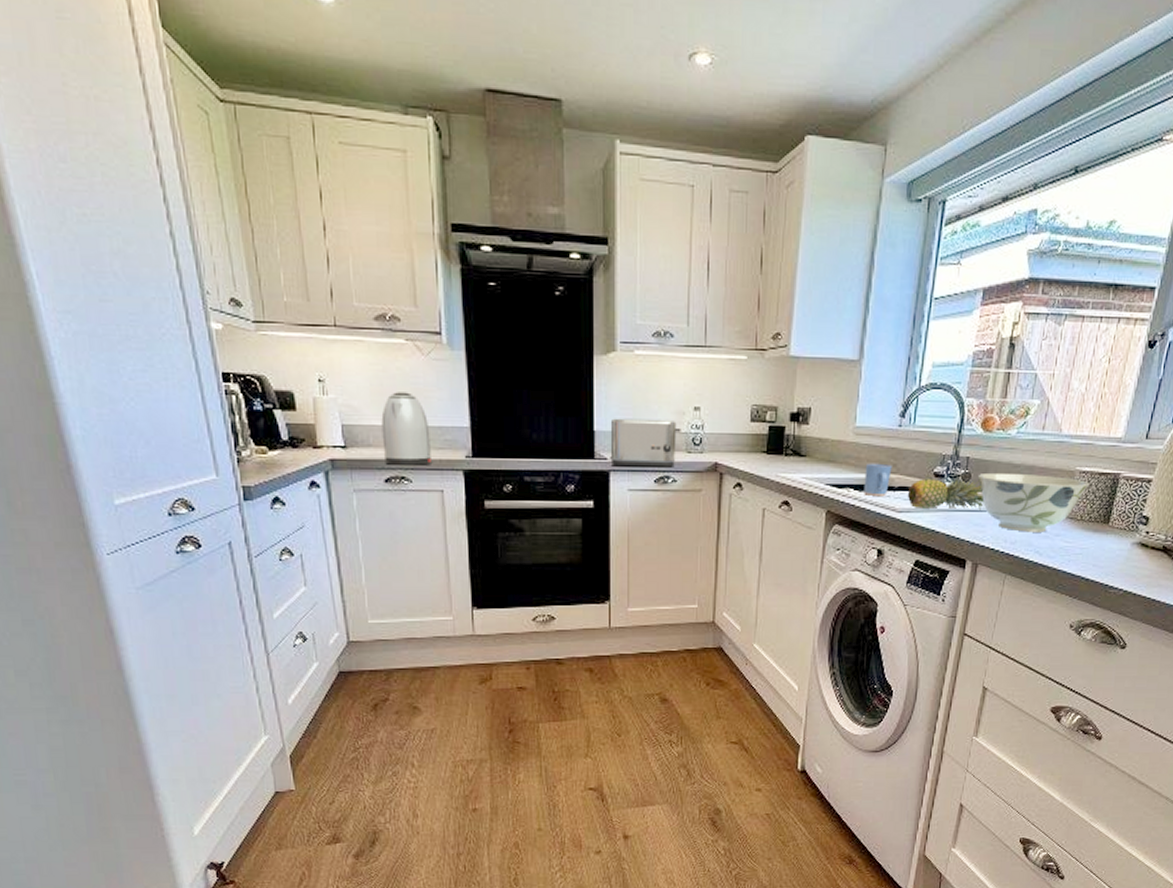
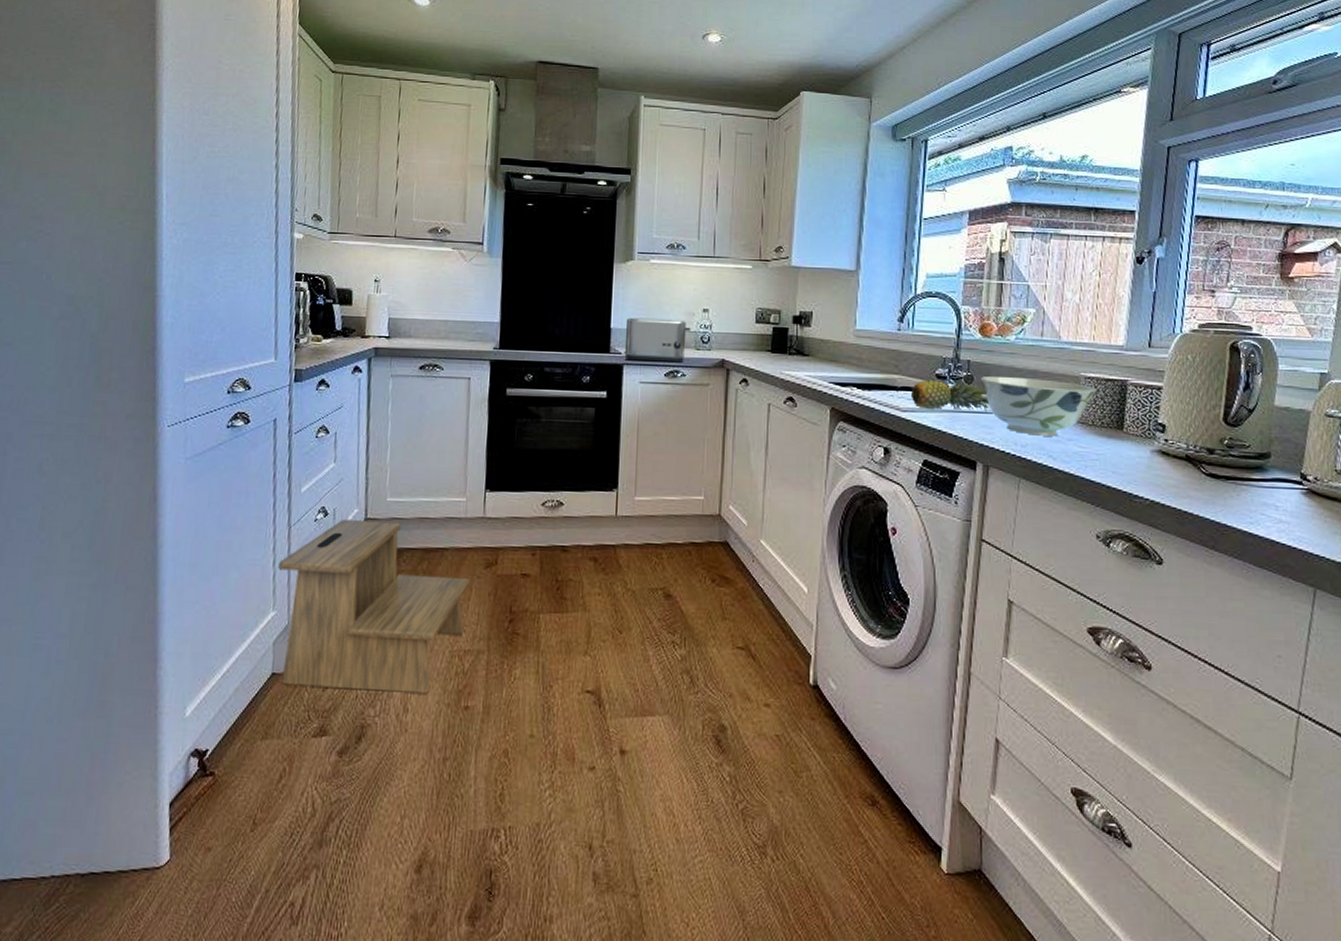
step stool: none [264,644,465,802] -> present [280,520,469,694]
kettle: present [381,392,431,465] -> none [421,291,465,355]
mug: present [864,463,892,497] -> none [867,363,894,396]

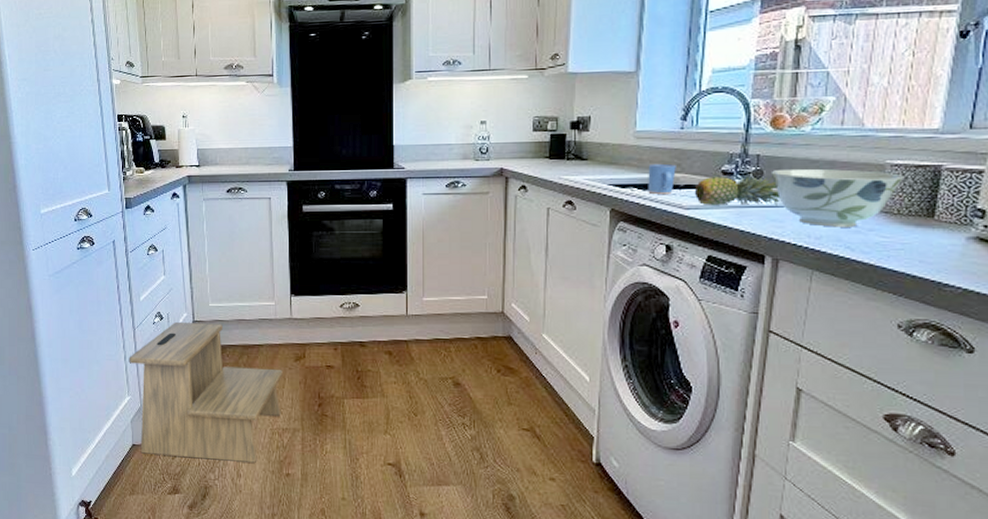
toaster: present [624,317,691,364] -> none [407,132,469,175]
mug: none [867,363,894,396] -> present [648,163,676,195]

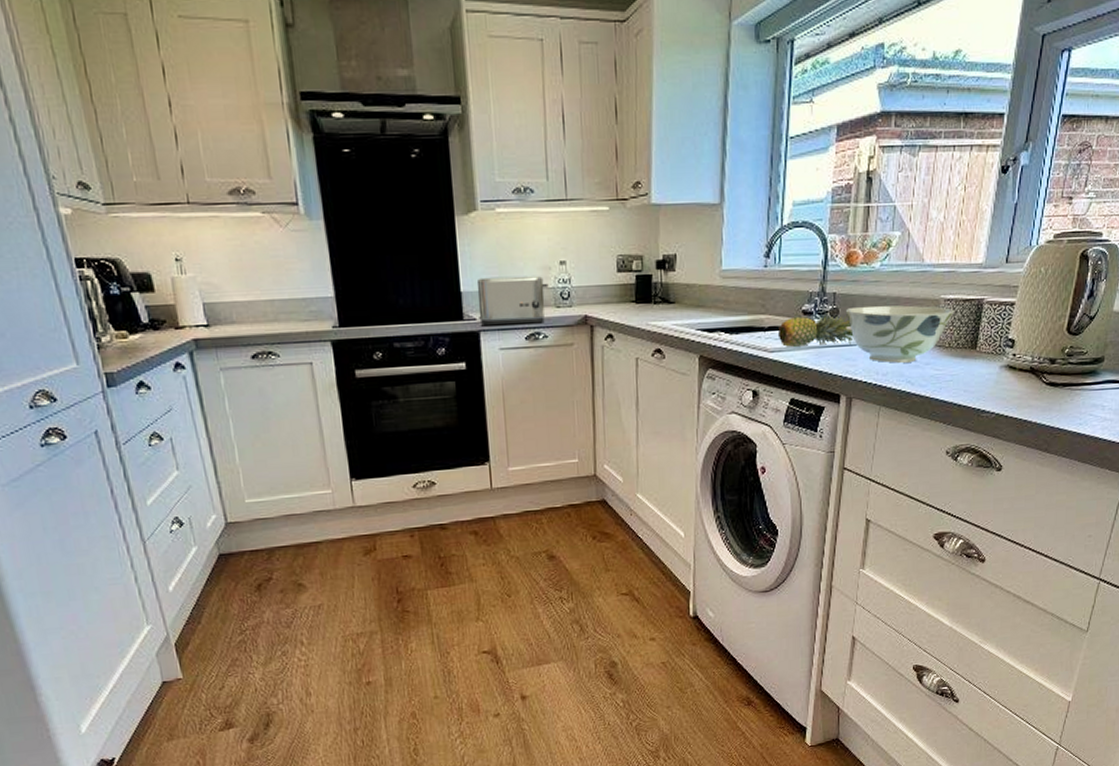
step stool: present [130,322,283,463] -> none [143,522,354,691]
toaster: none [407,132,469,175] -> present [476,275,549,326]
mug: present [648,163,676,195] -> none [734,304,761,339]

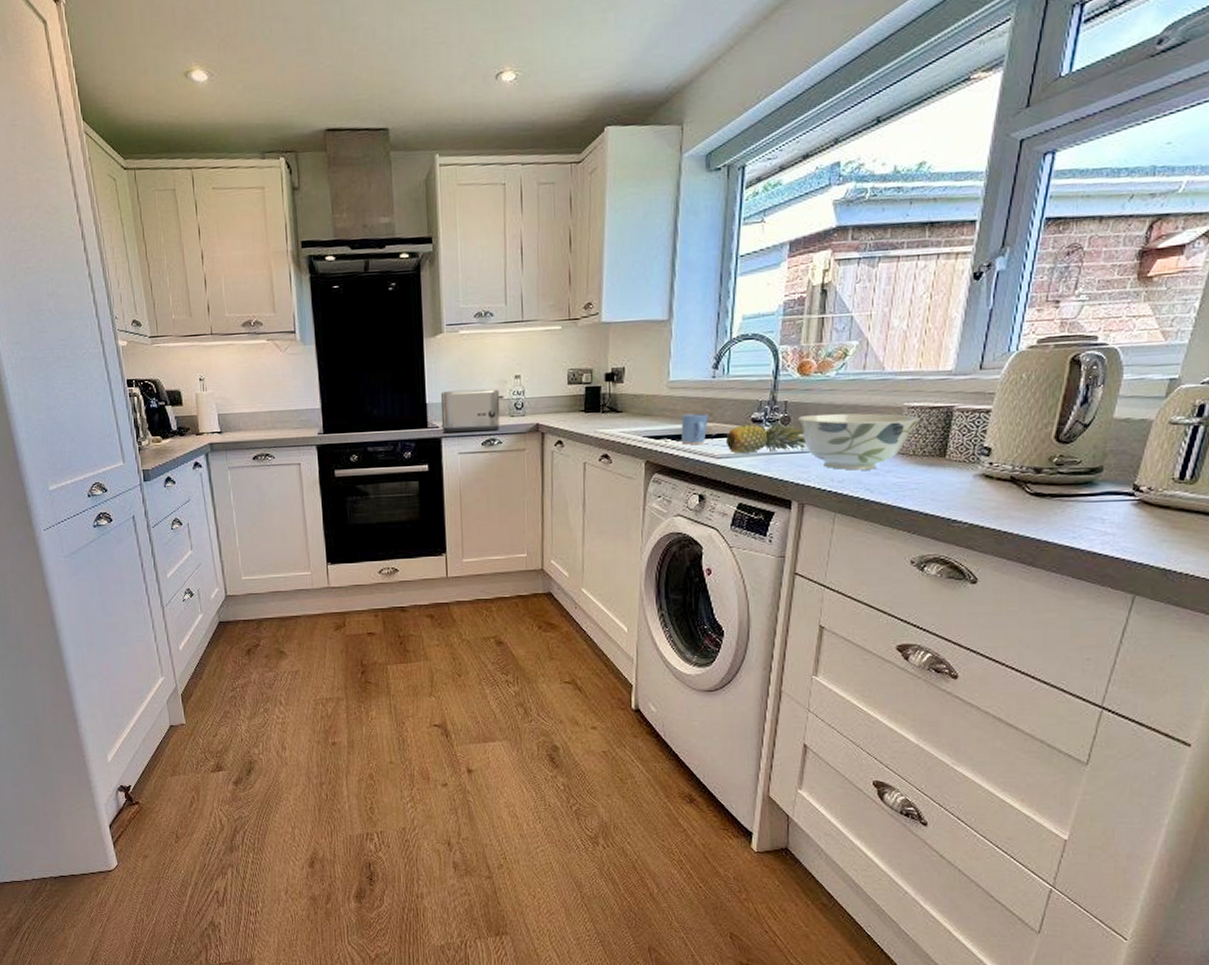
mug: none [734,304,761,339] -> present [681,413,708,445]

